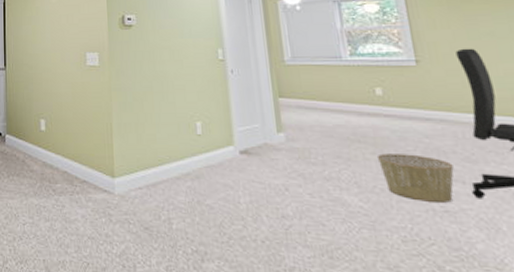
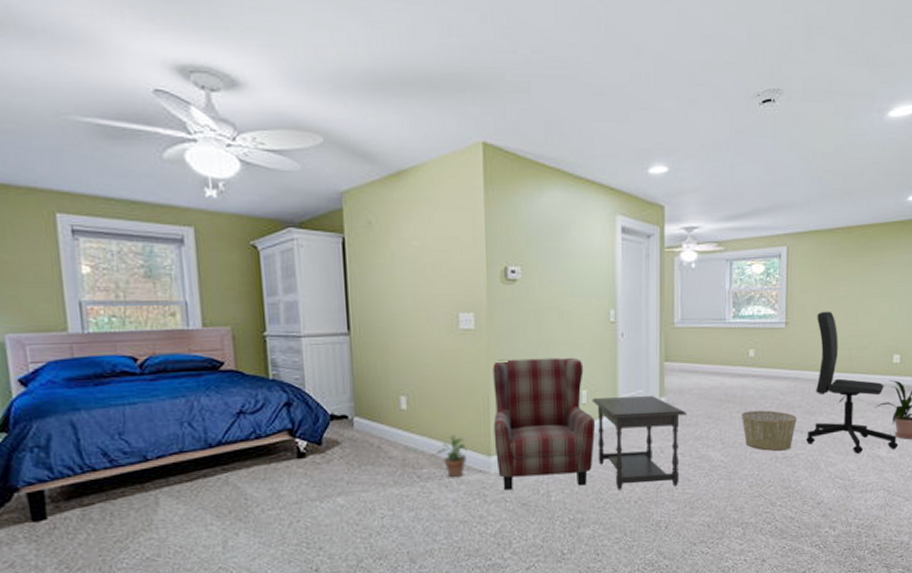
potted plant: none [67,155,94,195] -> present [435,434,467,478]
armchair: none [114,91,213,217] -> present [493,357,596,491]
side table: none [206,130,312,230] -> present [591,396,687,490]

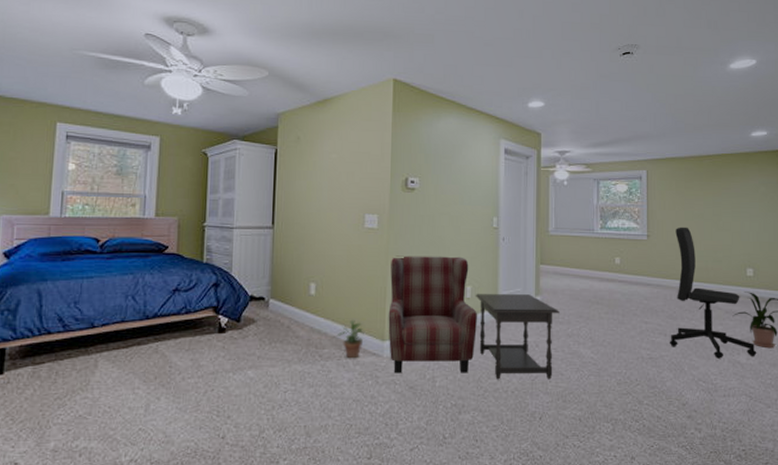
basket: present [741,410,797,451] -> none [608,313,660,351]

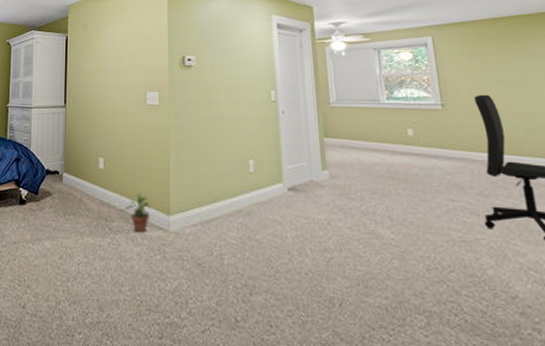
armchair: present [388,255,478,374] -> none [173,130,263,252]
side table: present [475,294,560,380] -> none [258,168,351,262]

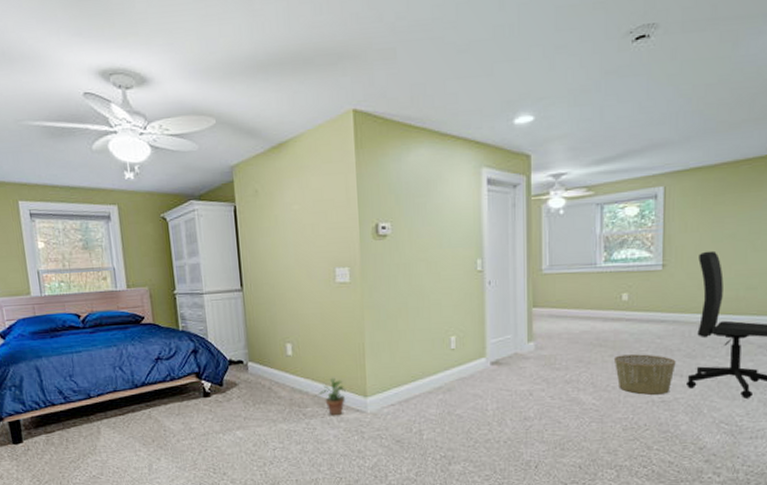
basket: none [407,189,471,233] -> present [613,354,676,395]

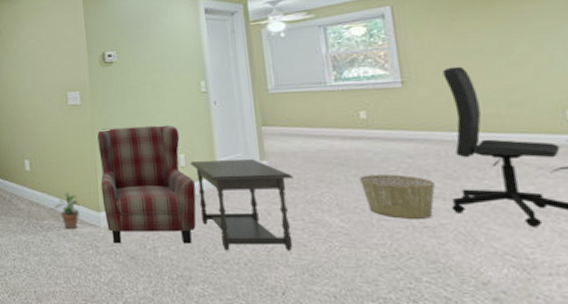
armchair: none [367,305,465,428] -> present [97,125,197,244]
side table: none [460,341,556,431] -> present [189,159,293,251]

